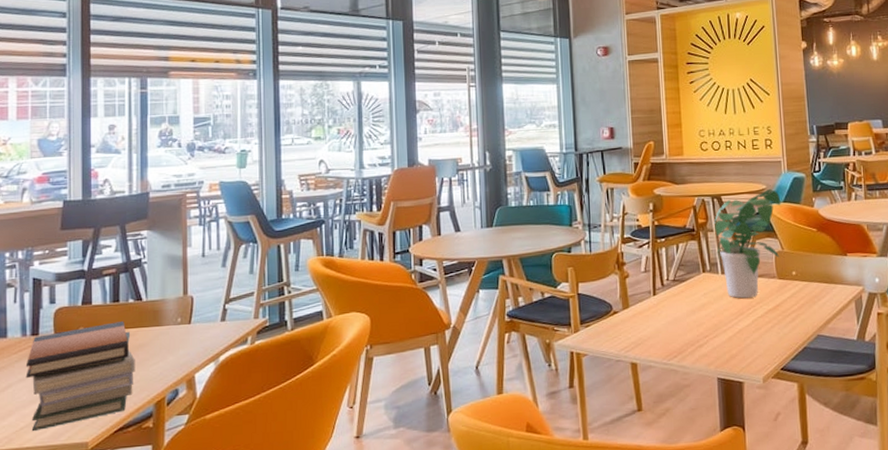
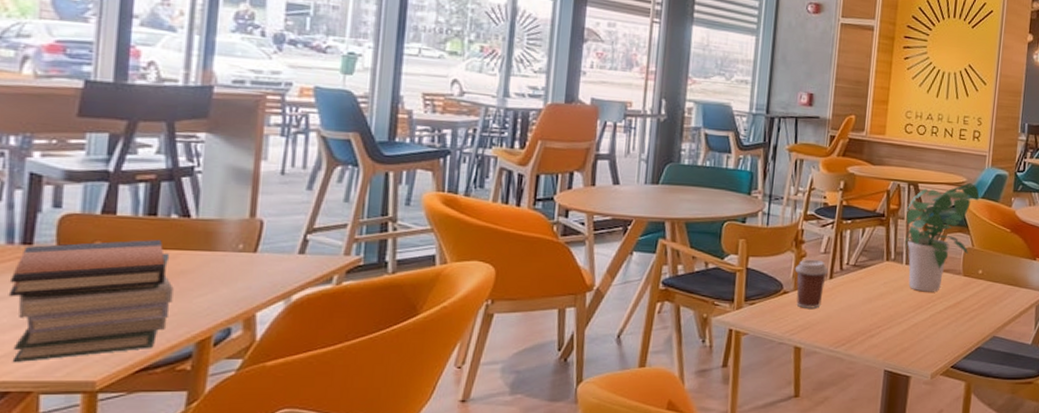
coffee cup: none [620,278,651,326] -> present [794,259,828,309]

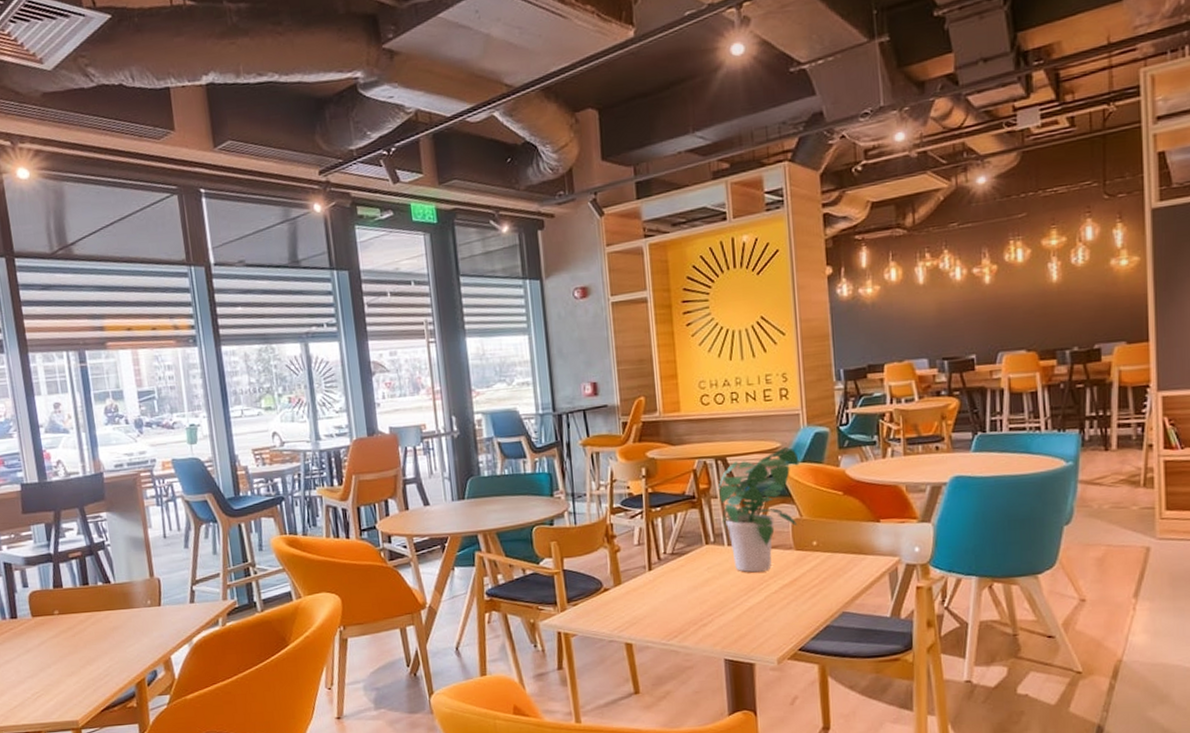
book stack: present [8,240,174,363] -> none [9,604,113,710]
coffee cup: present [794,259,828,309] -> none [611,552,646,604]

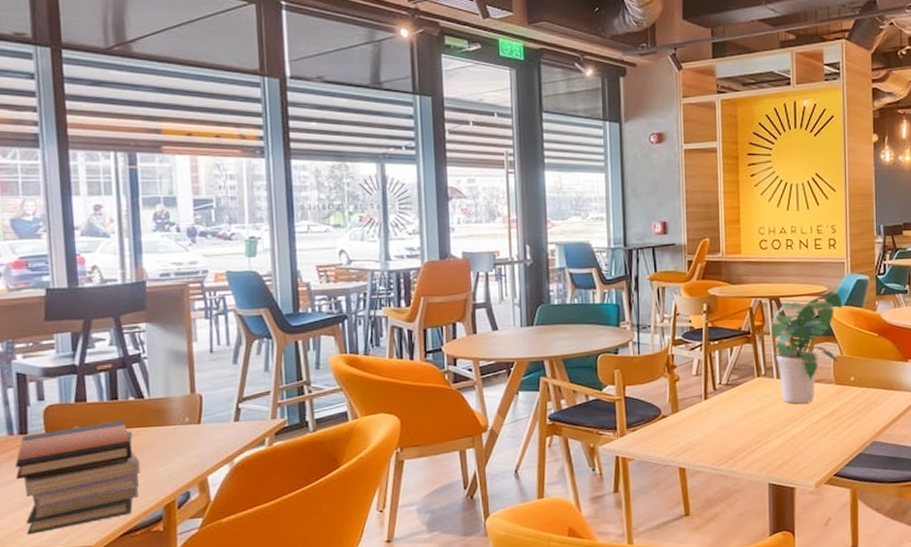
book stack: none [9,604,113,710] -> present [15,420,141,535]

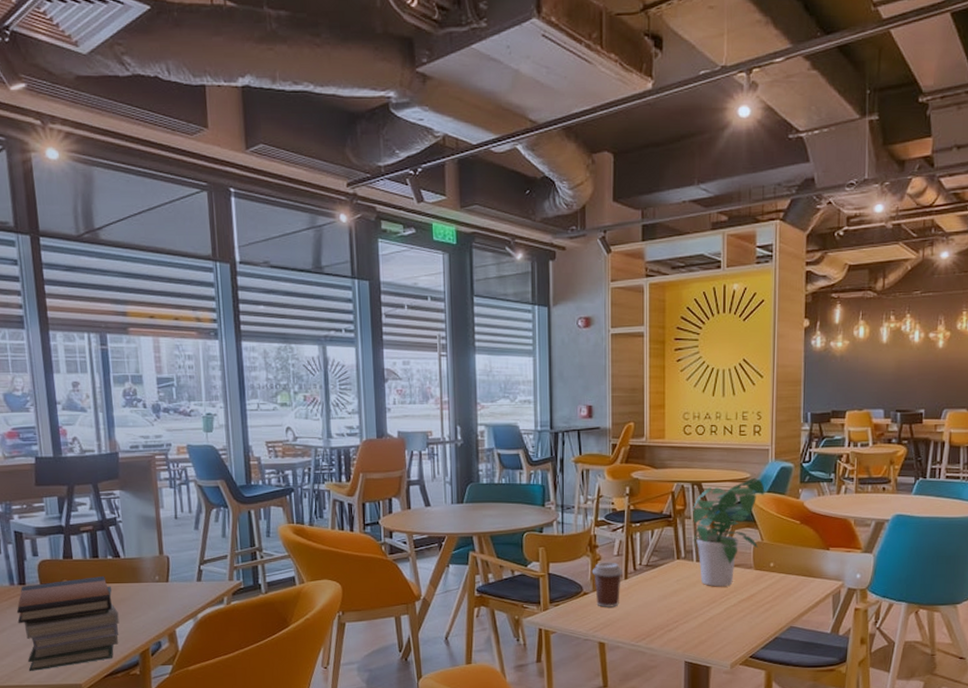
coffee cup: none [670,382,702,430] -> present [591,562,623,607]

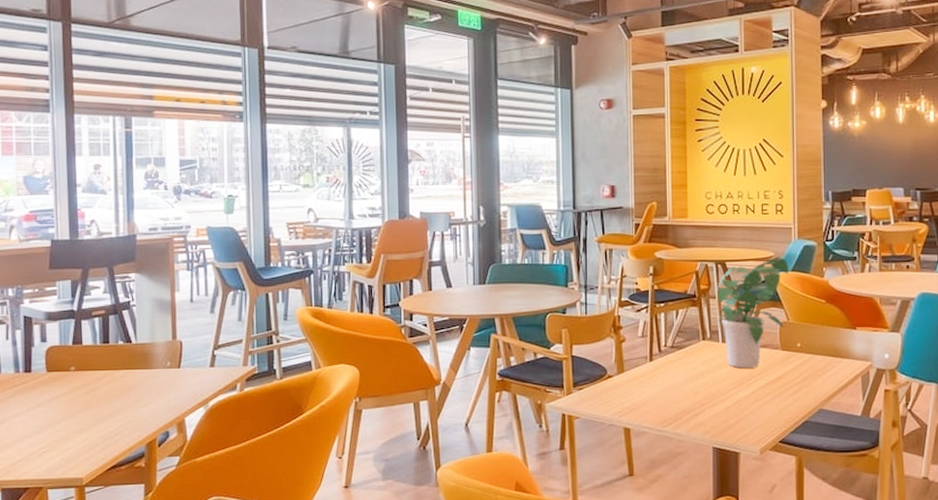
book stack: present [16,576,120,672] -> none [19,363,127,465]
coffee cup: present [591,562,623,607] -> none [616,343,647,391]

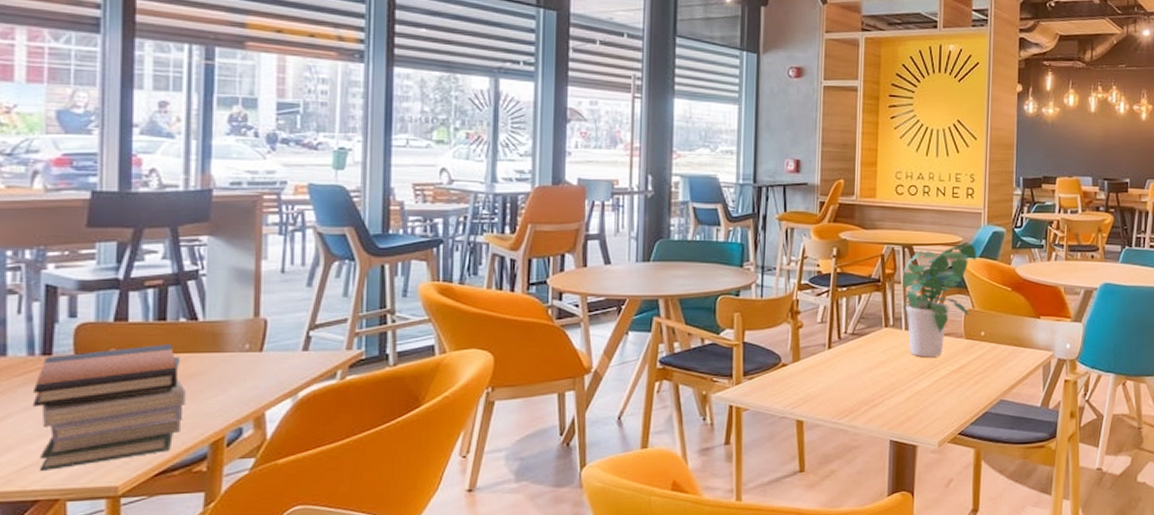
book stack: none [19,363,127,465] -> present [32,344,186,472]

